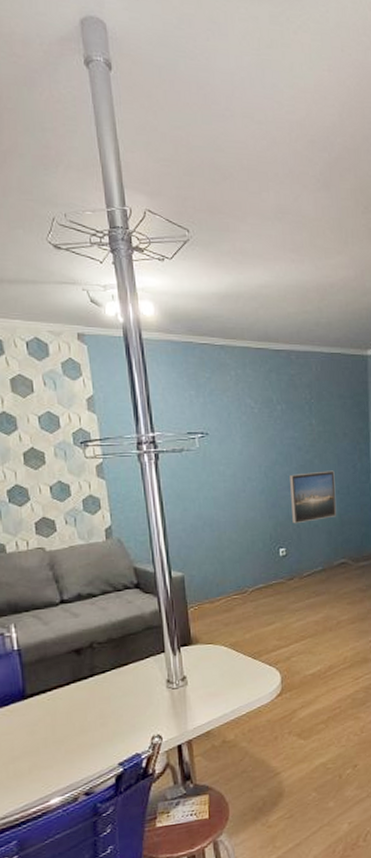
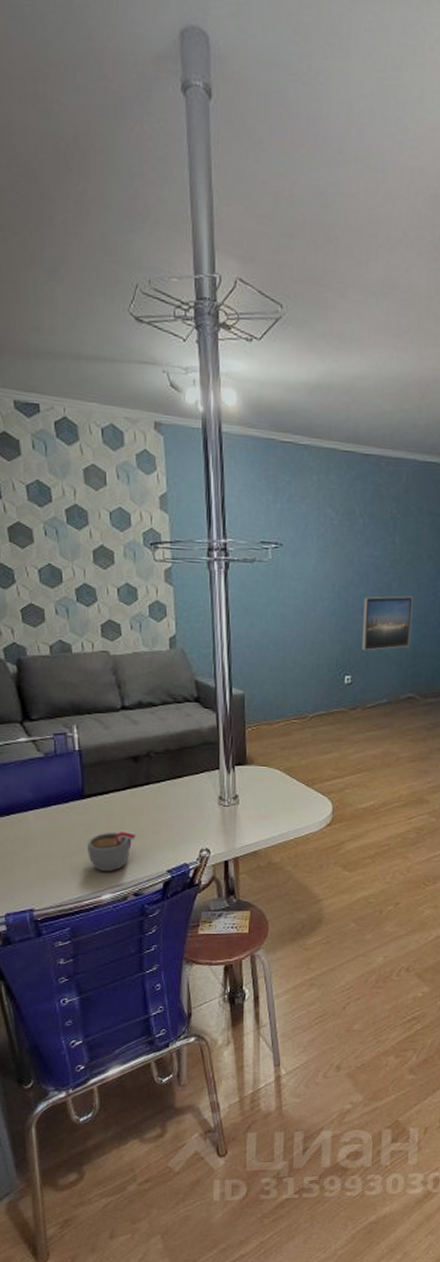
mug: none [32,727,84,774] -> present [87,830,136,871]

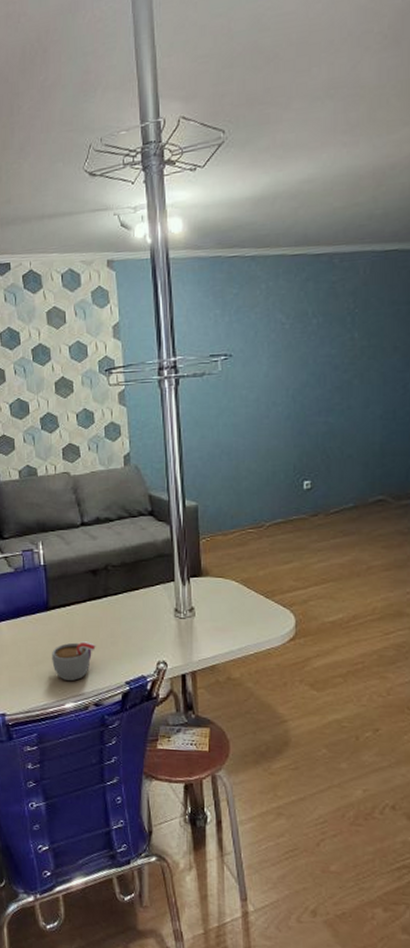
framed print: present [362,596,413,651] -> none [321,392,378,454]

